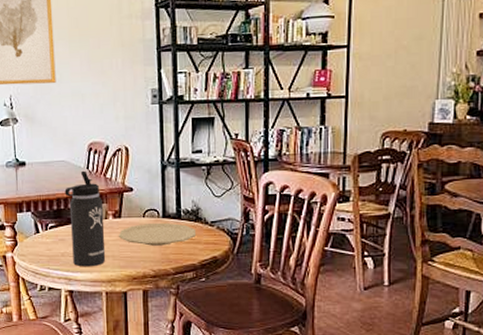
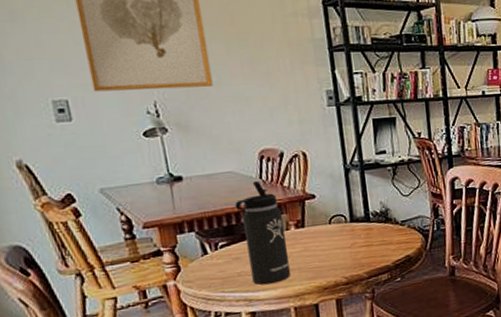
plate: present [119,223,197,246] -> none [303,226,388,253]

